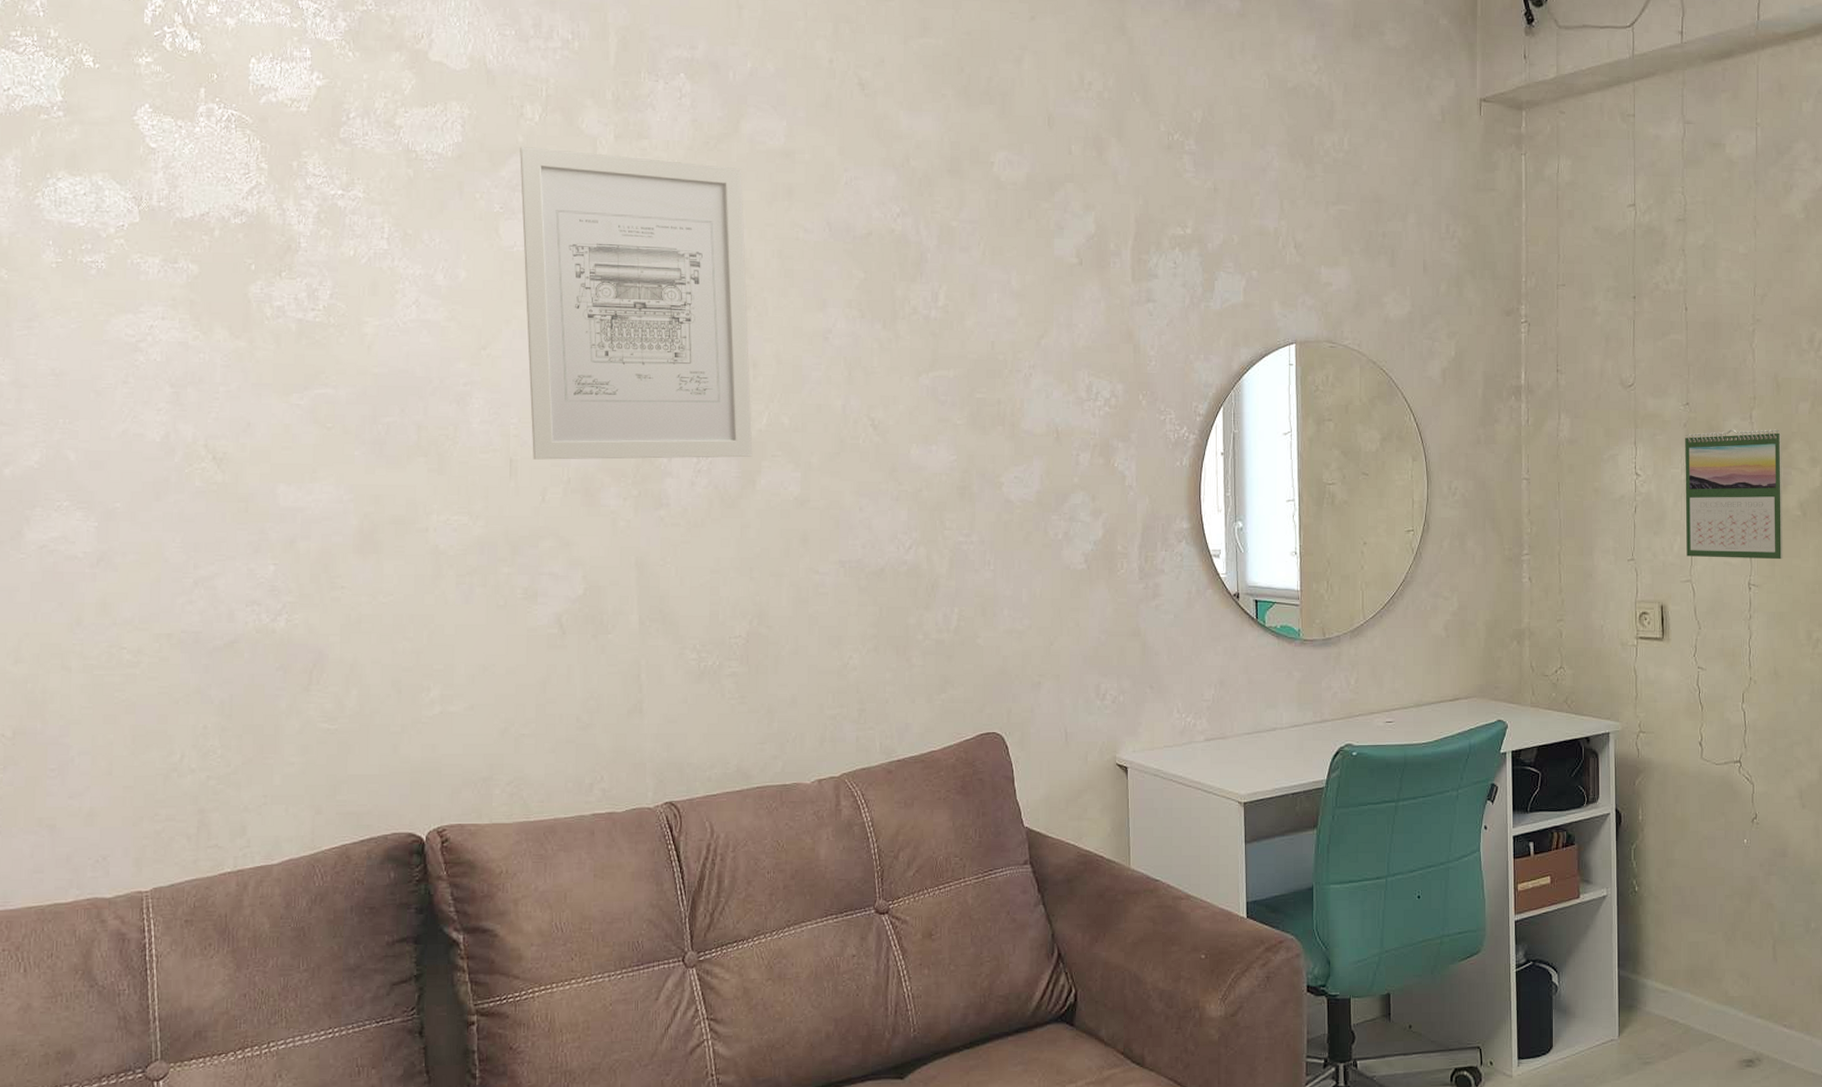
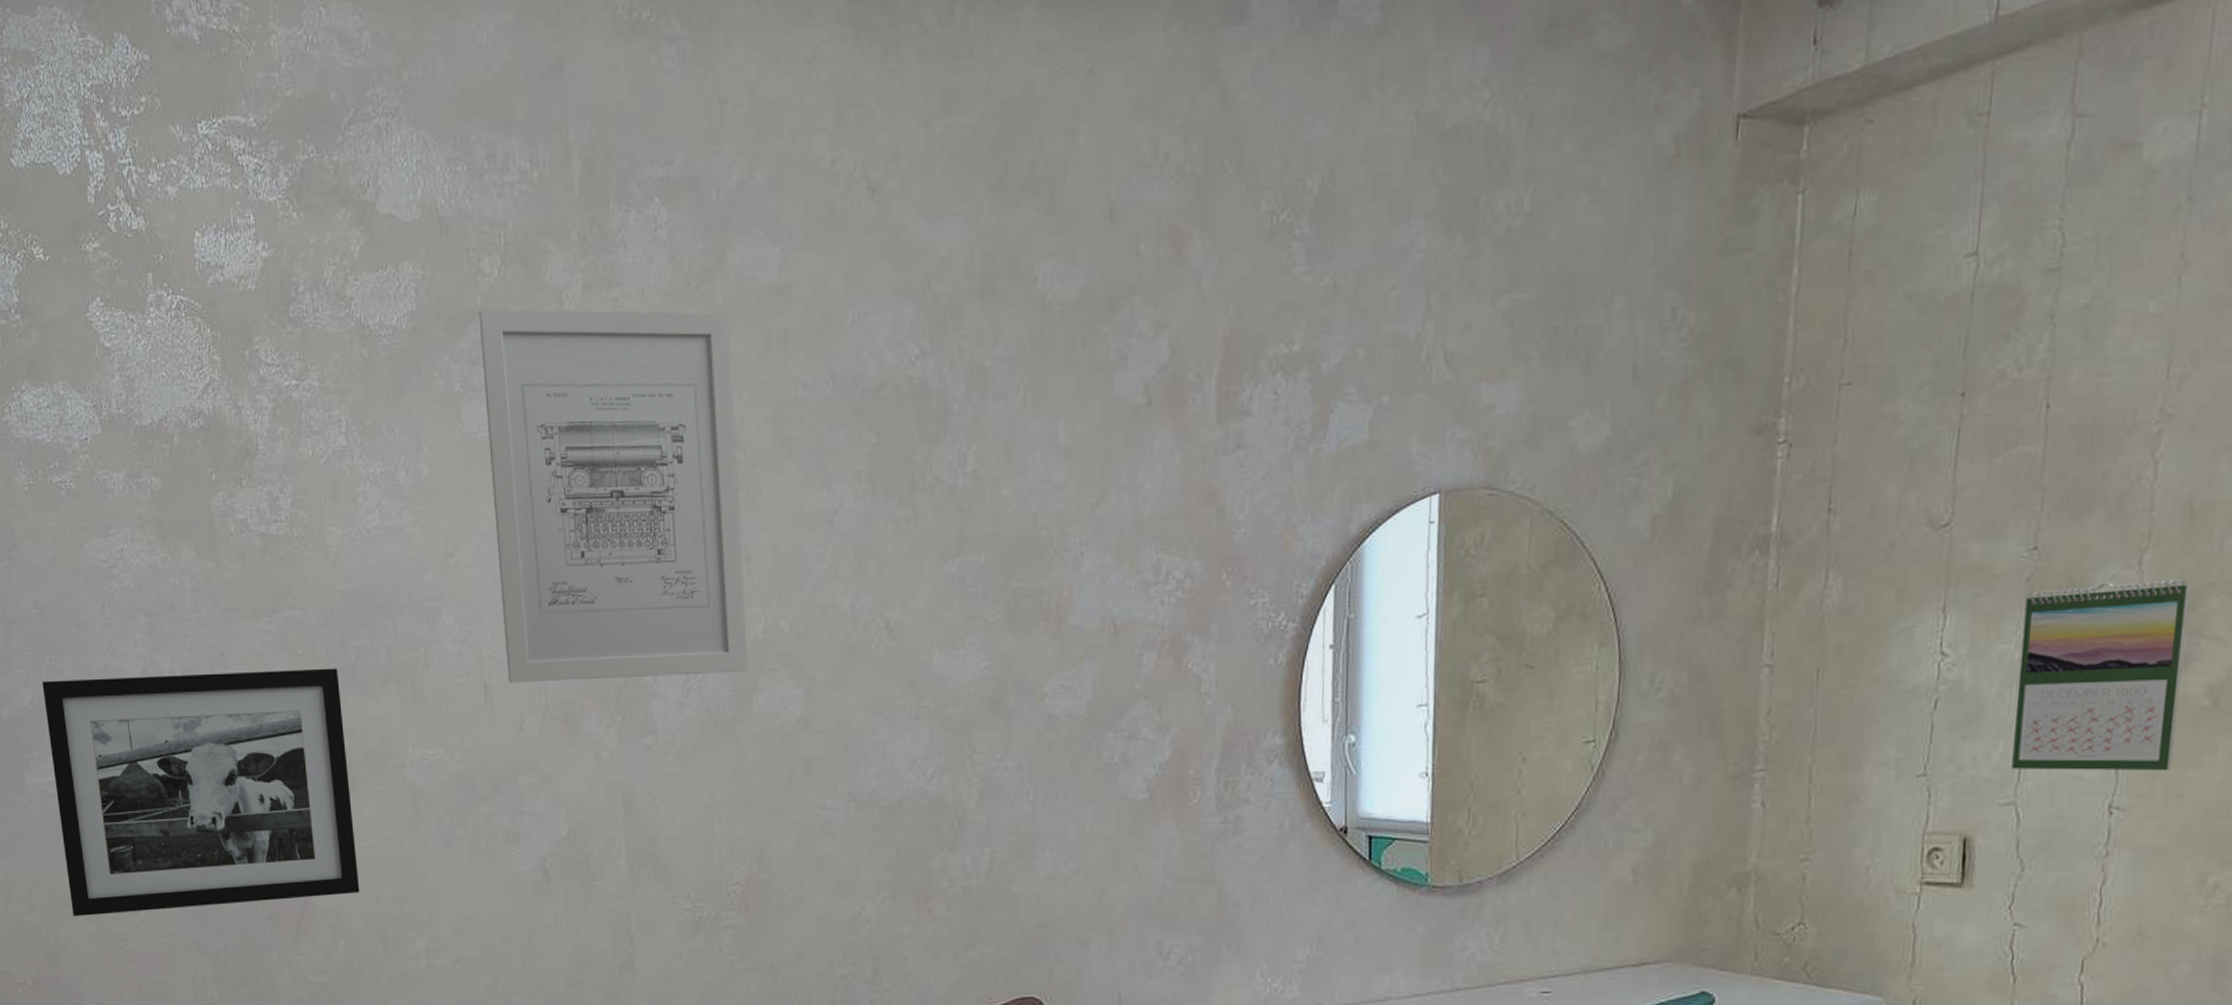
picture frame: none [52,440,377,669] -> present [42,668,360,917]

